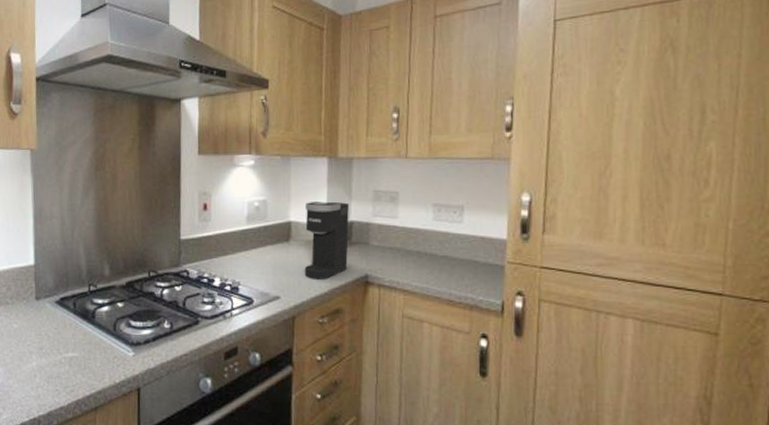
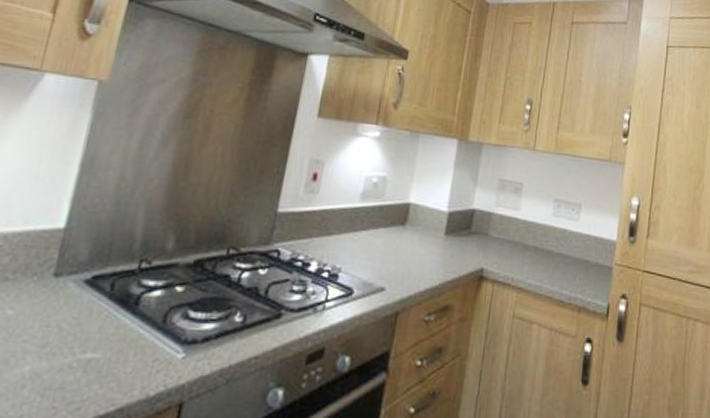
coffee maker: present [304,201,349,279] -> none [416,184,473,271]

